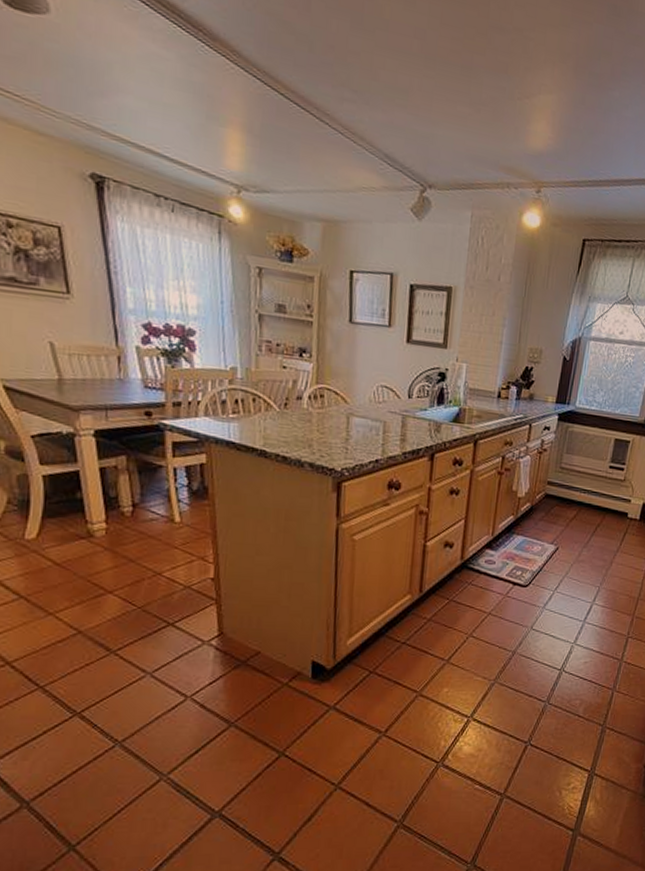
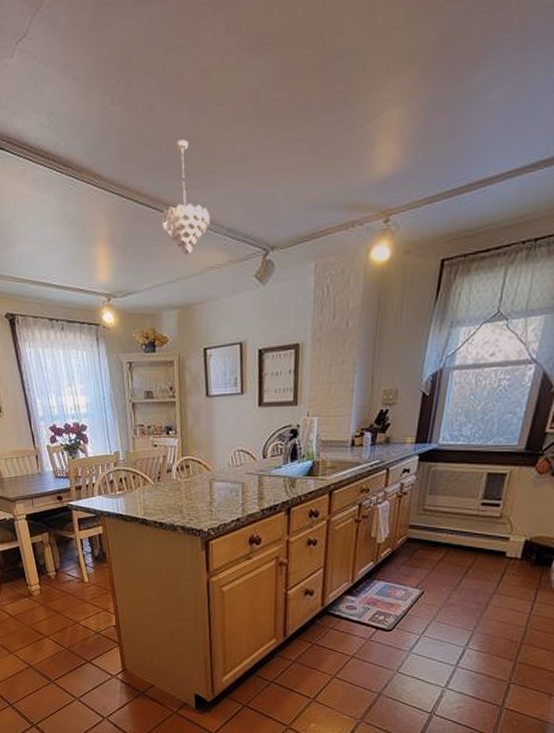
pendant light: none [310,48,367,168] -> present [161,139,210,255]

